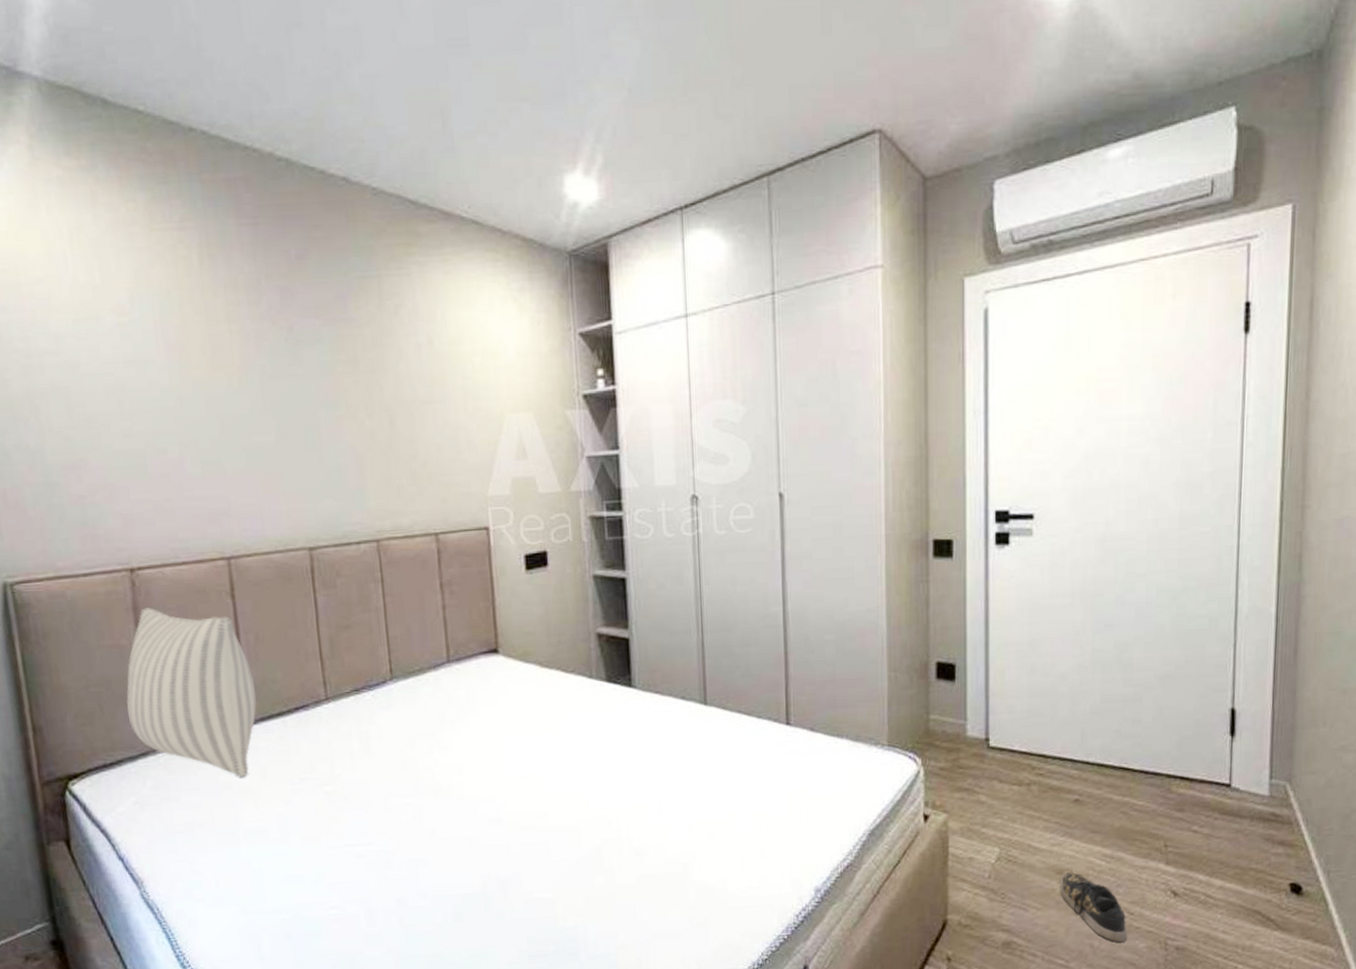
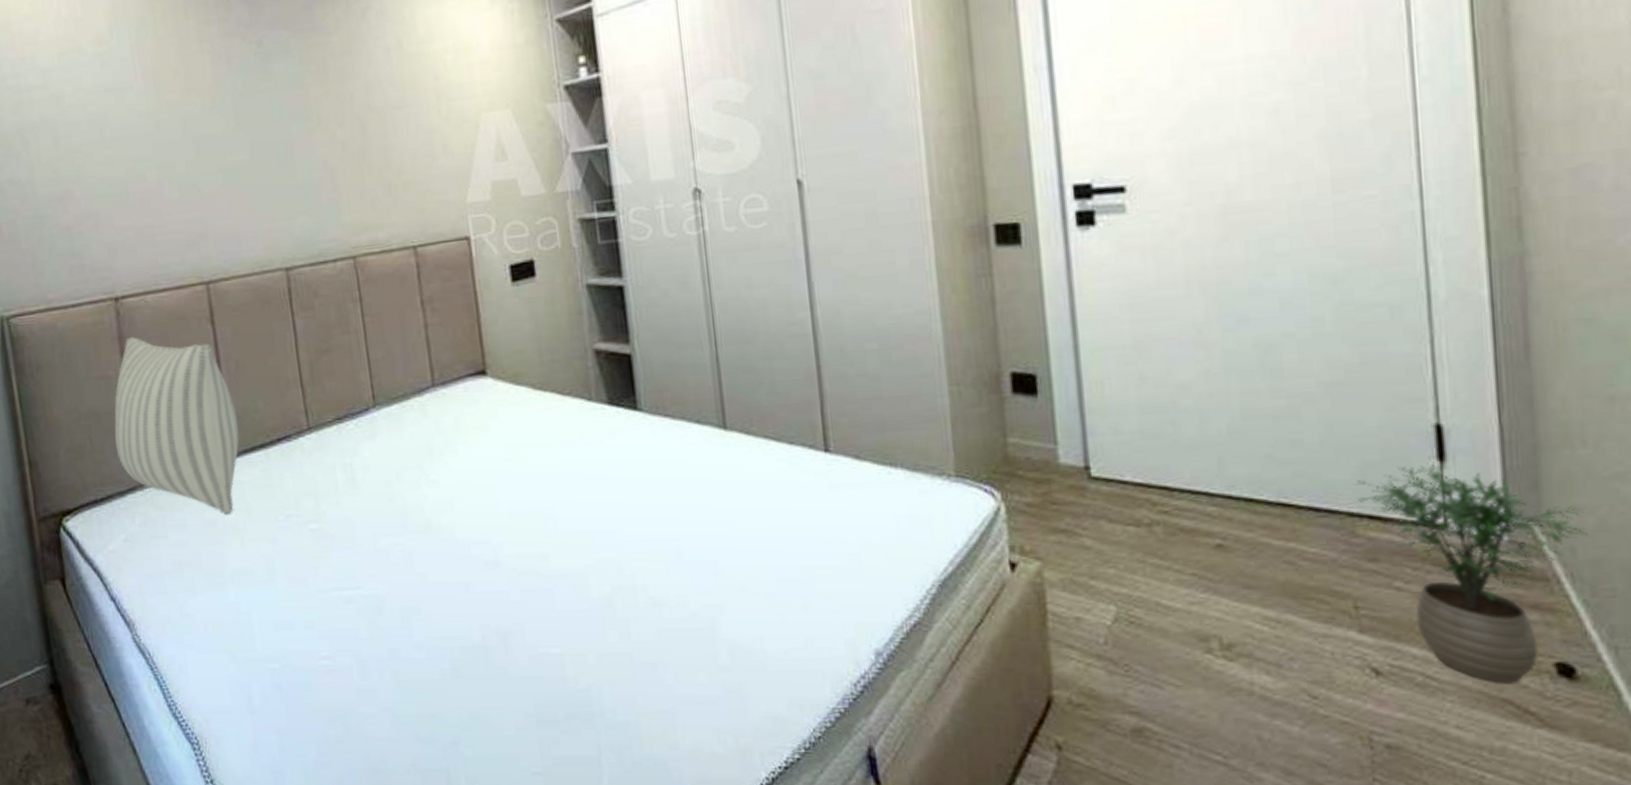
shoe: present [1060,871,1127,942] -> none [1205,638,1311,735]
potted plant: none [1172,739,1320,900] -> present [1352,465,1588,684]

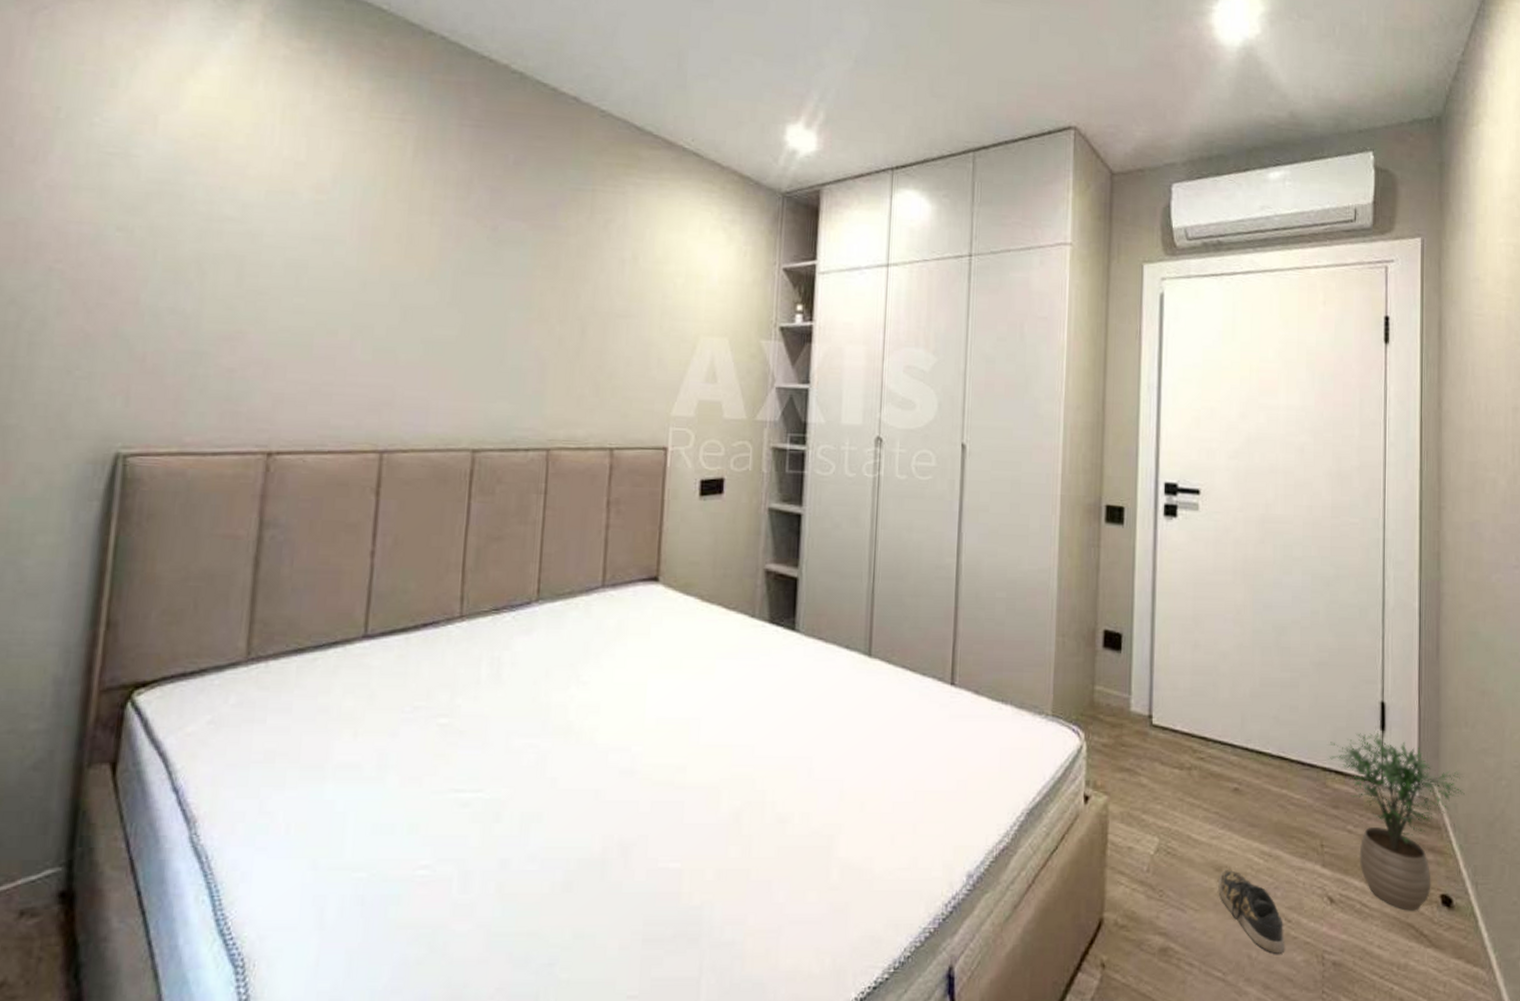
pillow: present [114,337,239,515] -> none [225,497,382,701]
shoe: none [1205,638,1311,735] -> present [1218,869,1284,954]

